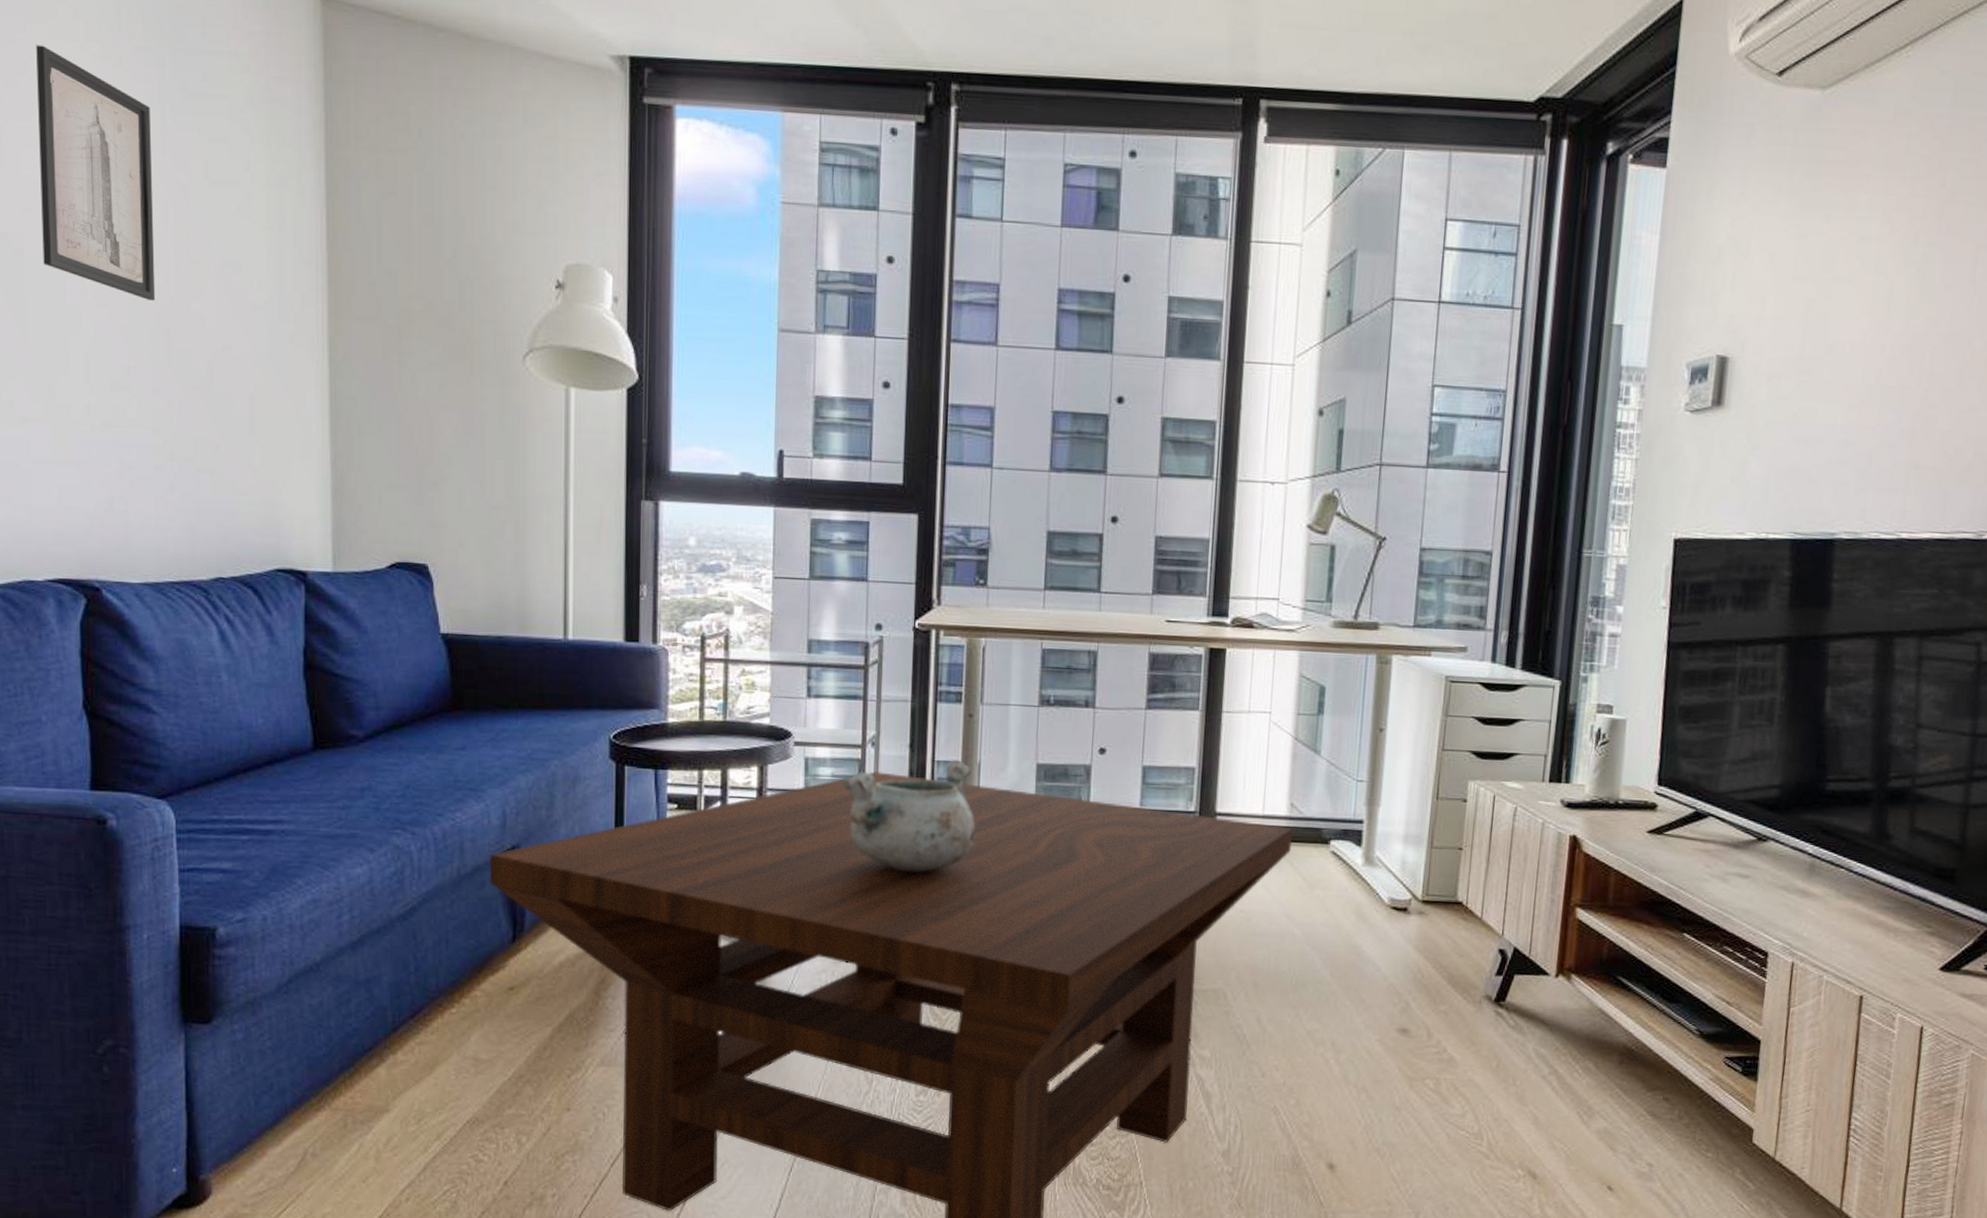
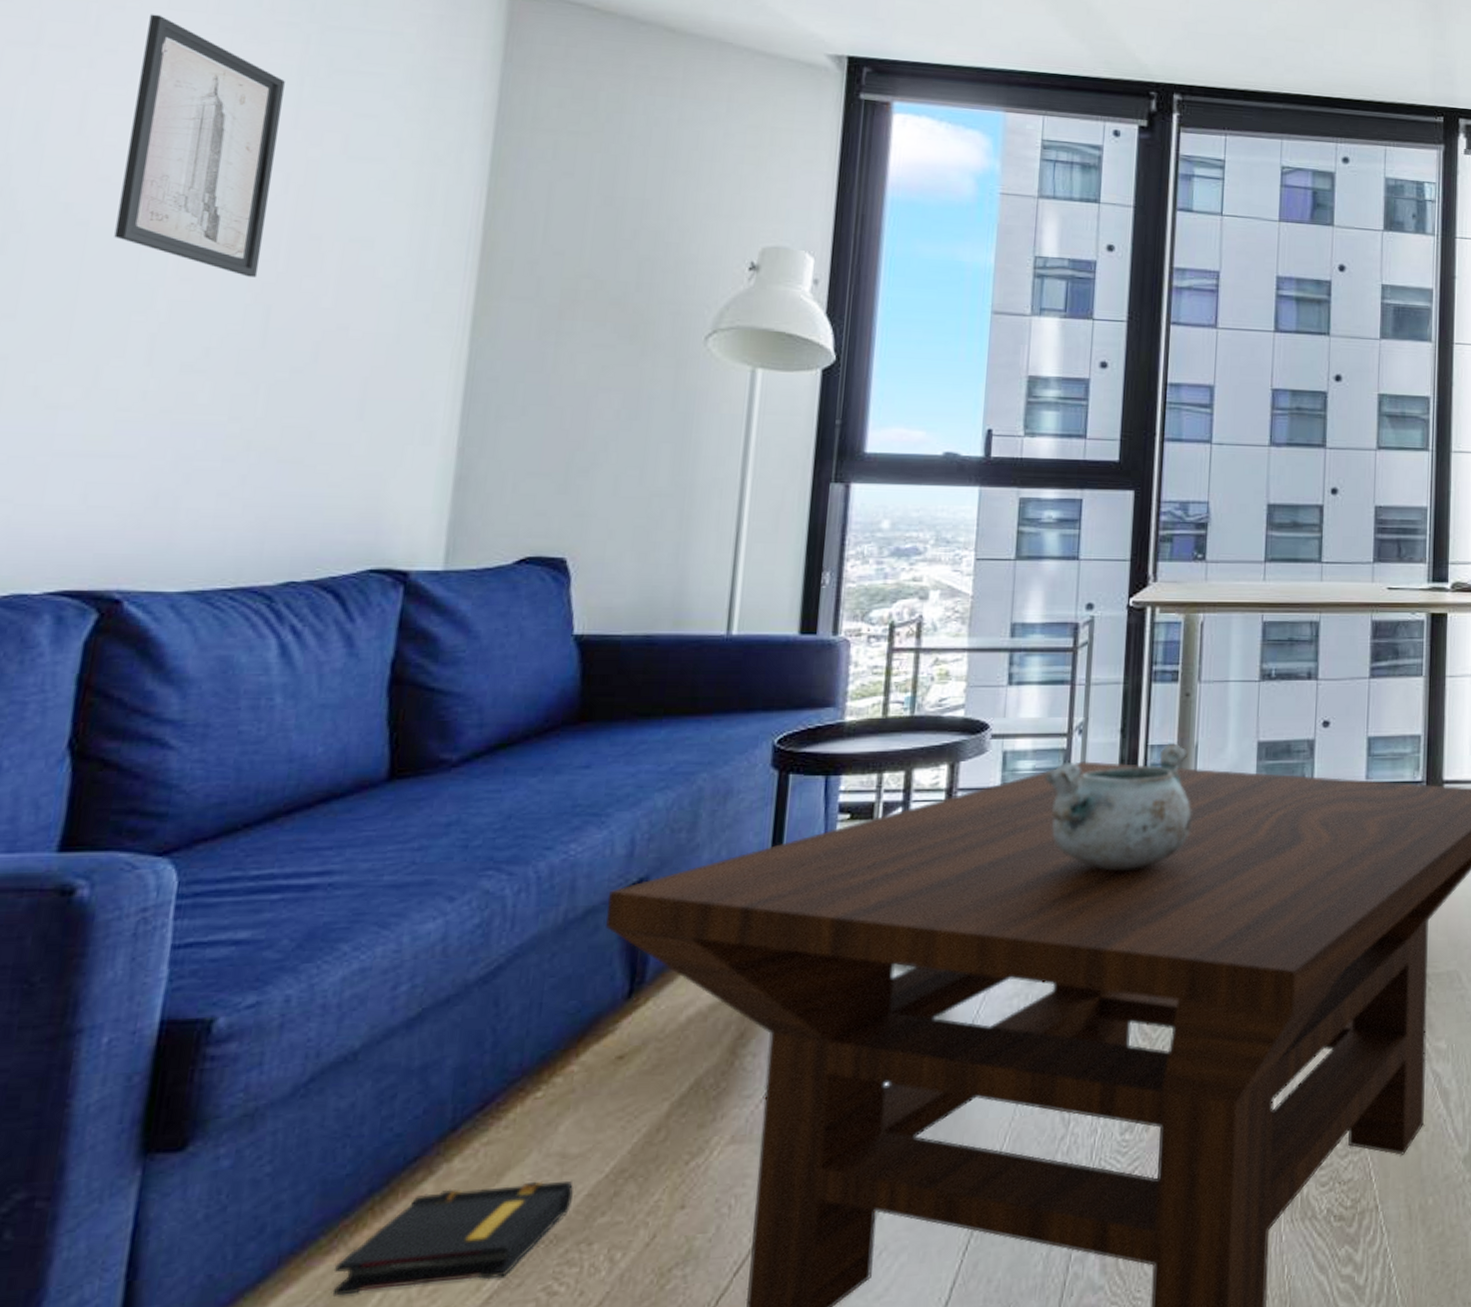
book: none [323,1074,486,1145] -> present [332,1180,574,1296]

